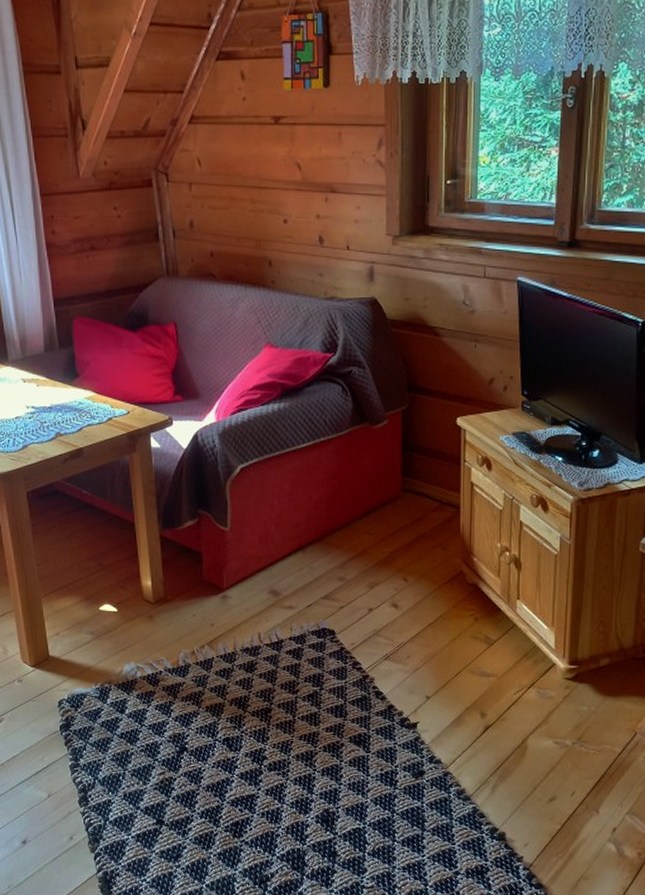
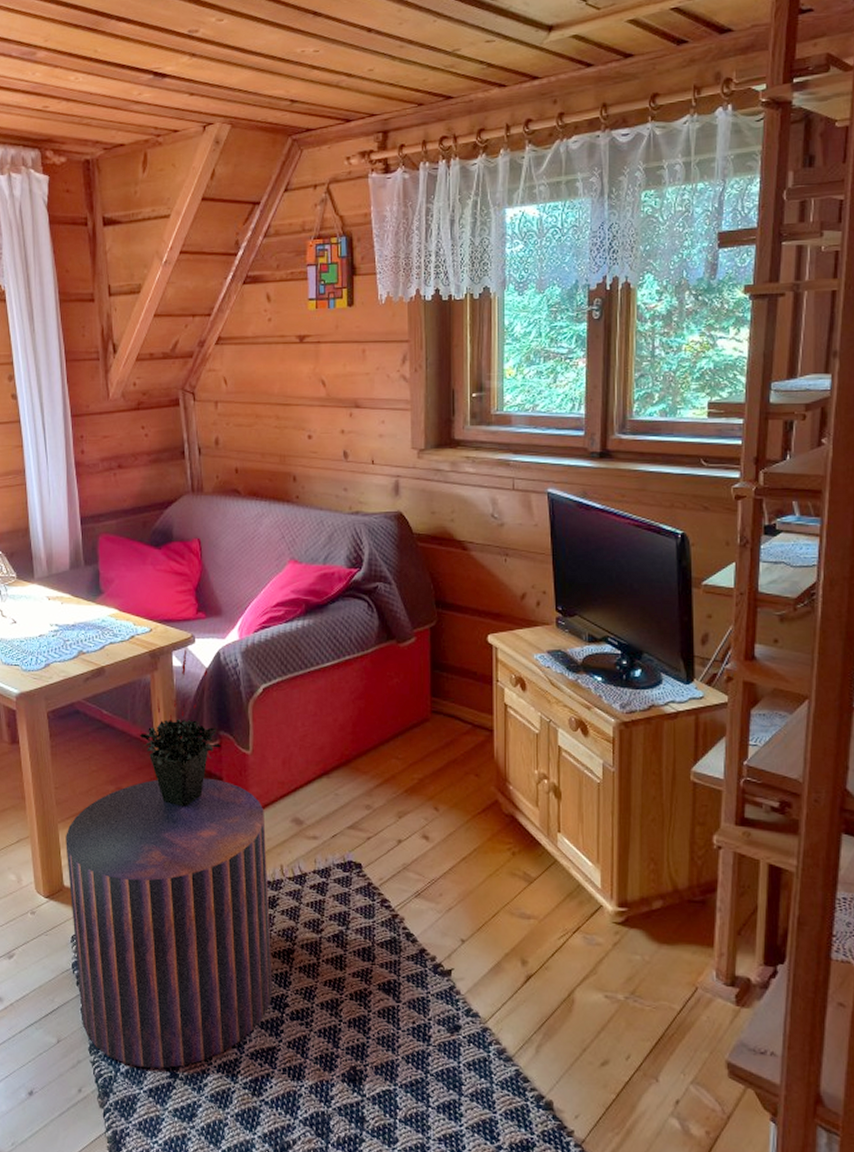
stool: none [49,553,252,816] -> present [66,777,273,1069]
potted plant: none [119,429,200,581] -> present [139,647,222,807]

